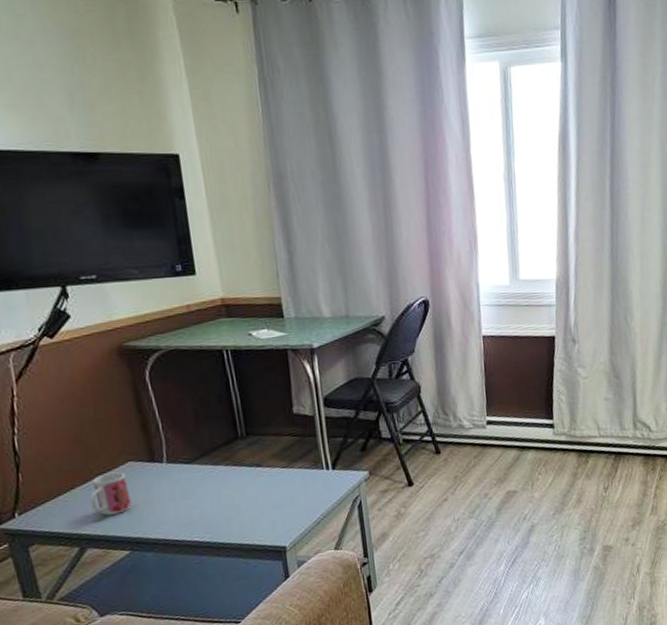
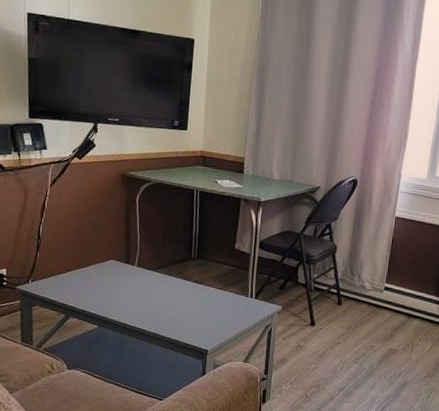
mug: present [89,471,132,516] -> none [79,265,107,297]

